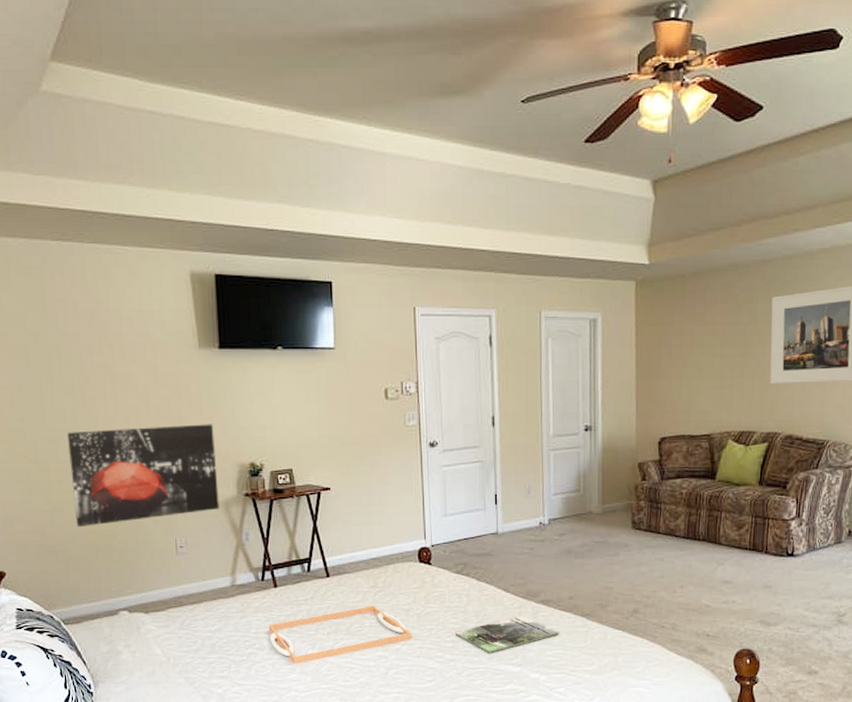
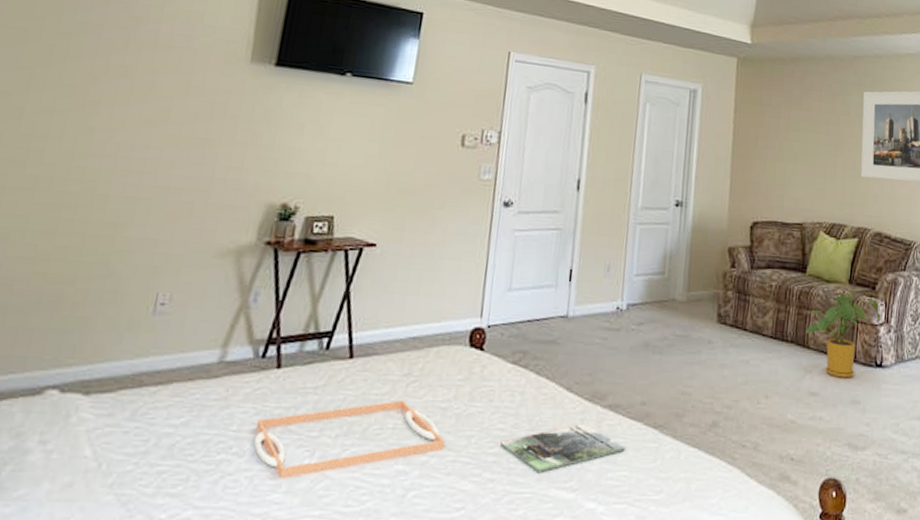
wall art: present [67,424,219,528] -> none [20,141,246,267]
house plant: none [717,494,792,568] -> present [806,292,881,378]

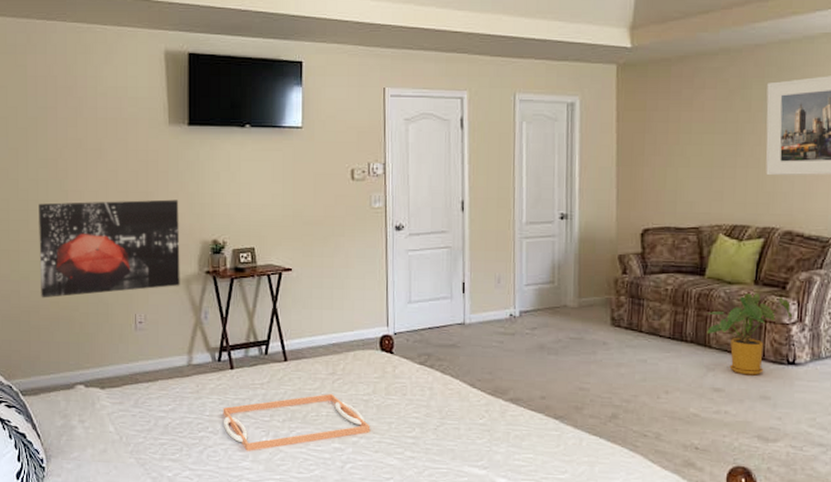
wall art: none [20,141,246,267] -> present [39,199,180,298]
magazine: present [500,423,626,472] -> none [417,414,529,452]

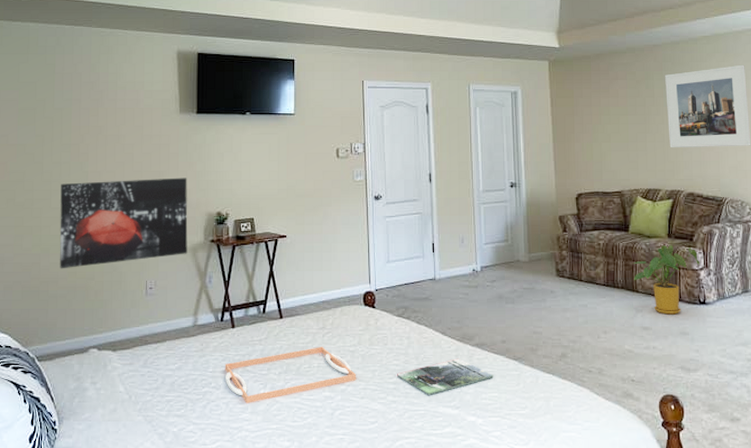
magazine: none [417,414,529,452] -> present [397,358,494,395]

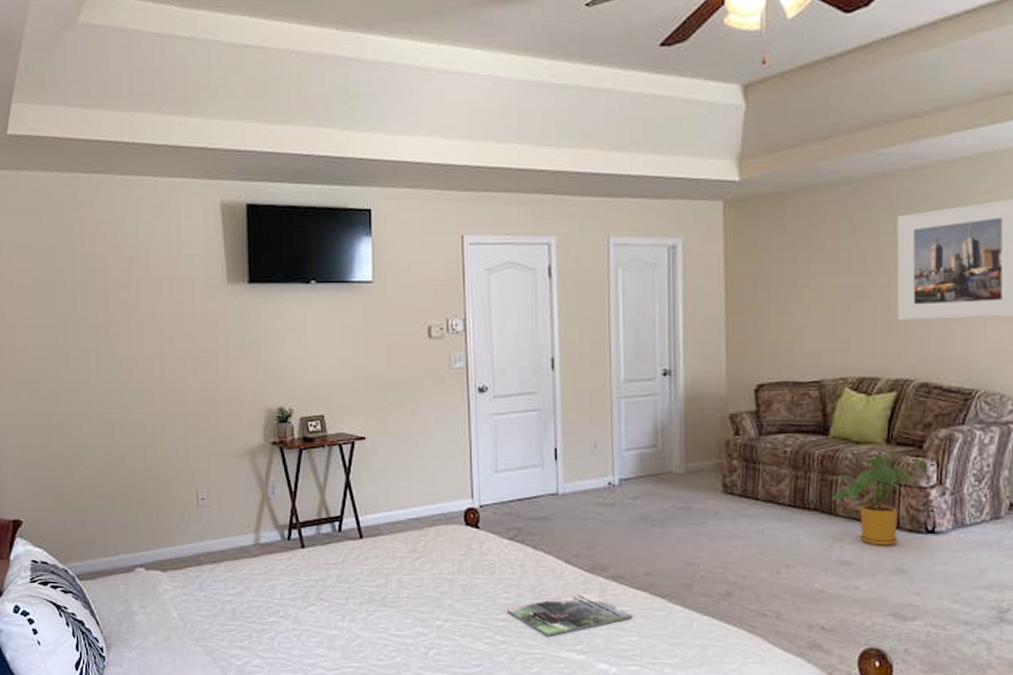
wall art: present [59,178,188,269] -> none [90,365,244,475]
serving tray: present [225,347,357,403] -> none [294,573,456,637]

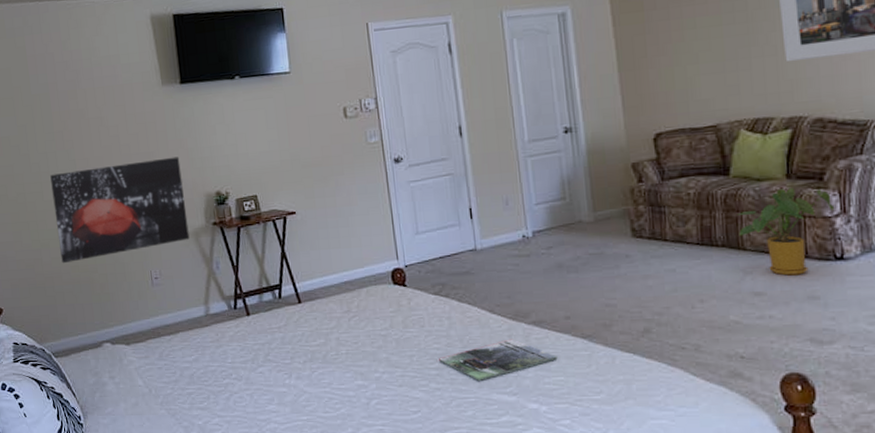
wall art: none [90,365,244,475] -> present [50,156,190,264]

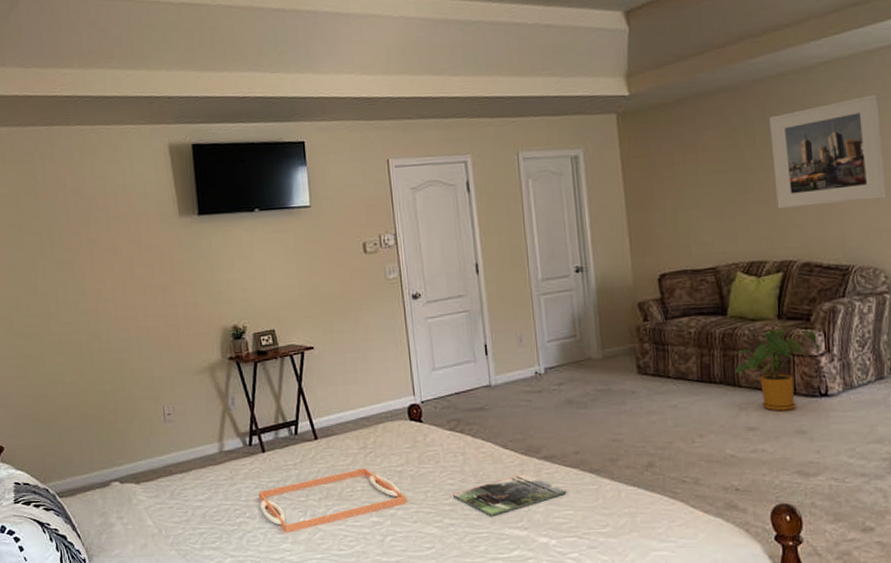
wall art: present [50,156,190,264] -> none [59,289,205,399]
serving tray: none [244,332,392,394] -> present [258,468,407,533]

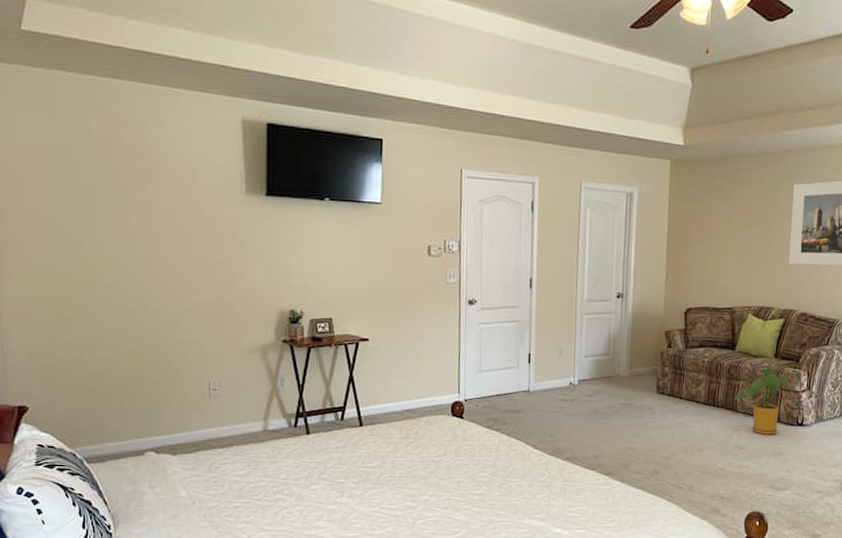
serving tray: present [258,468,407,533] -> none [298,456,441,511]
magazine: present [453,474,567,516] -> none [483,472,583,507]

